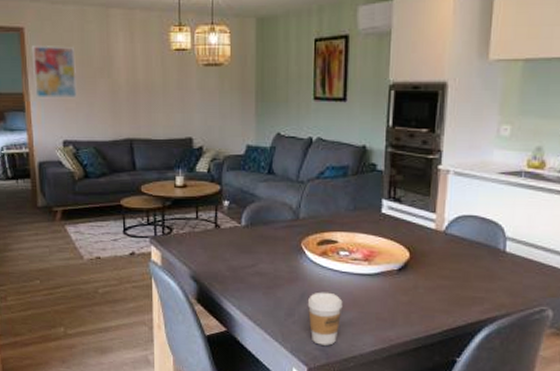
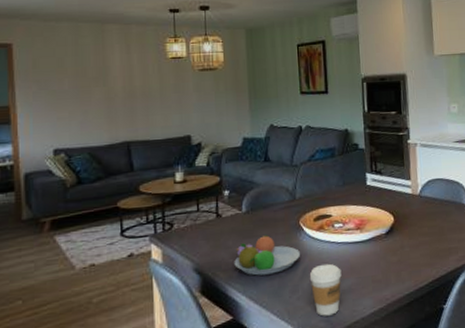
wall art: present [31,44,78,99] -> none [20,59,71,111]
fruit bowl: none [230,252,299,294] -> present [234,234,300,276]

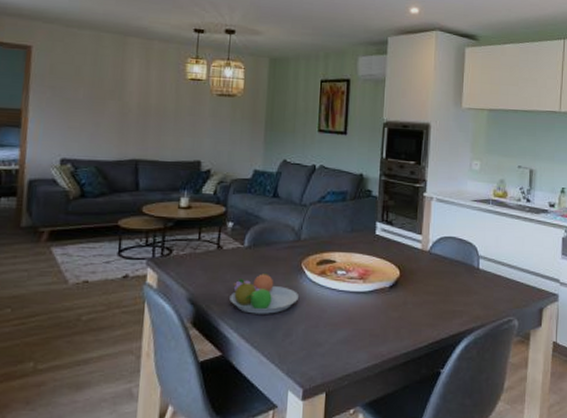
coffee cup: present [309,263,342,317] -> none [305,310,339,365]

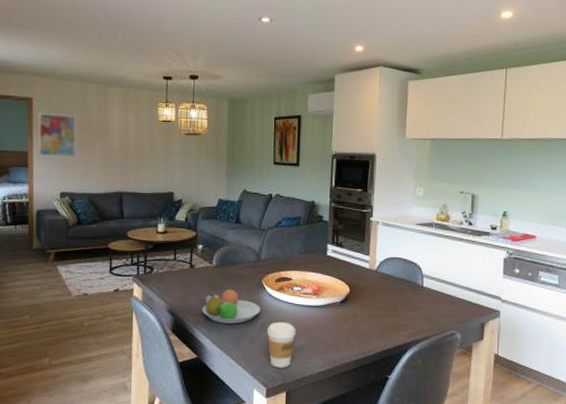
wall art: none [35,63,86,118] -> present [38,112,77,158]
coffee cup: none [305,310,339,365] -> present [266,321,296,368]

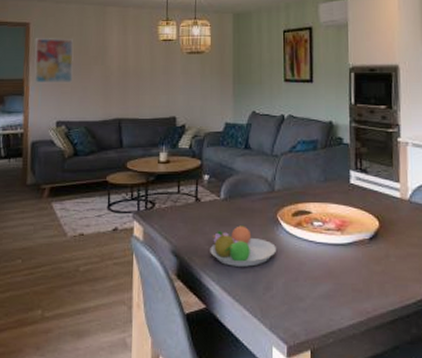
coffee cup: present [266,321,296,368] -> none [284,263,319,321]

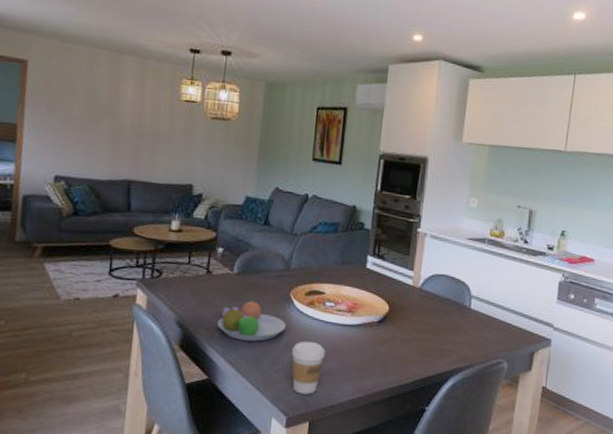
wall art: present [34,37,74,84] -> none [30,78,81,136]
coffee cup: none [284,263,319,321] -> present [291,341,326,395]

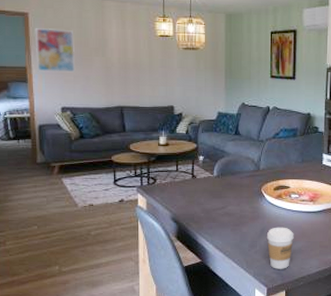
wall art: none [30,78,81,136] -> present [35,27,76,73]
fruit bowl: present [217,300,286,341] -> none [205,196,260,230]

